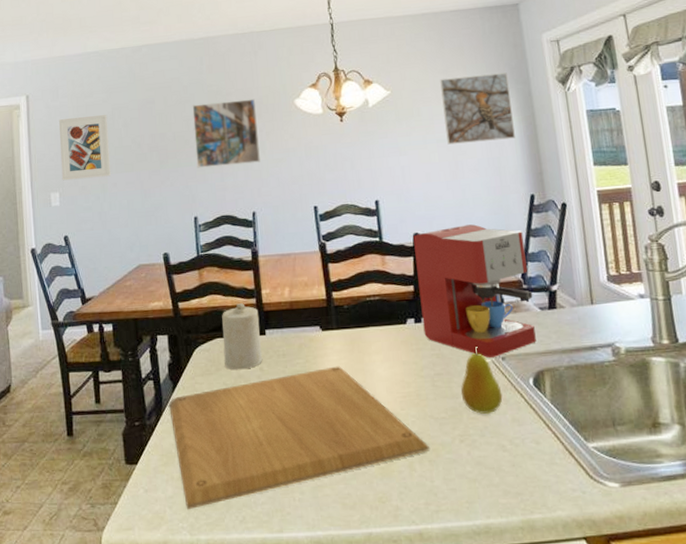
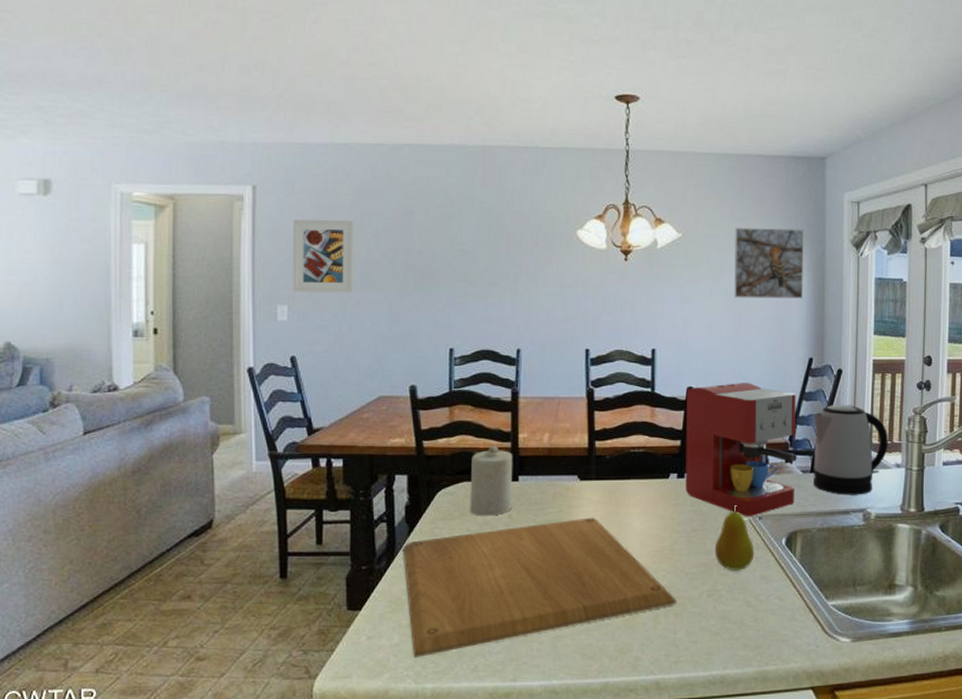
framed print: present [192,98,260,168] -> none [458,222,532,295]
kettle: none [543,237,628,331] -> present [812,404,889,495]

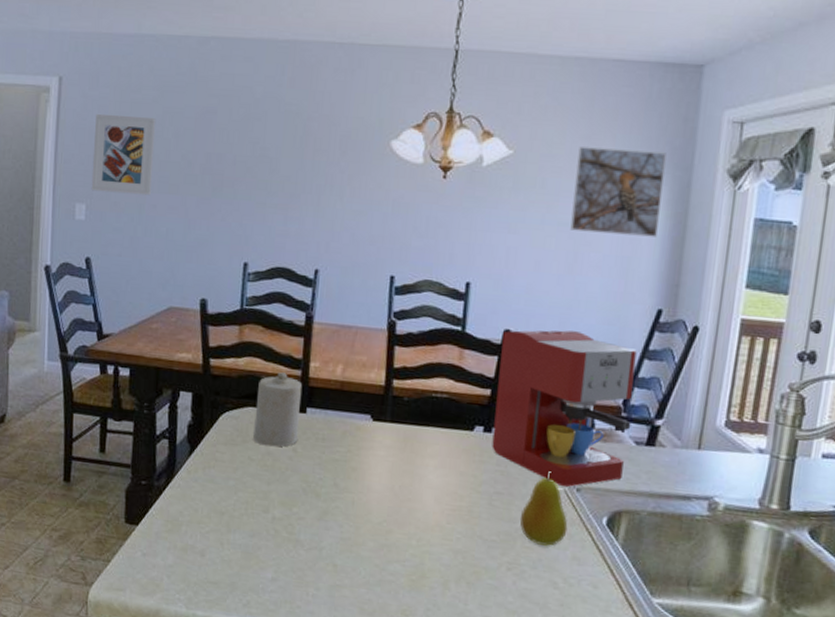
chopping board: present [403,517,676,659] -> none [182,461,471,583]
kettle: present [812,404,889,495] -> none [647,368,752,480]

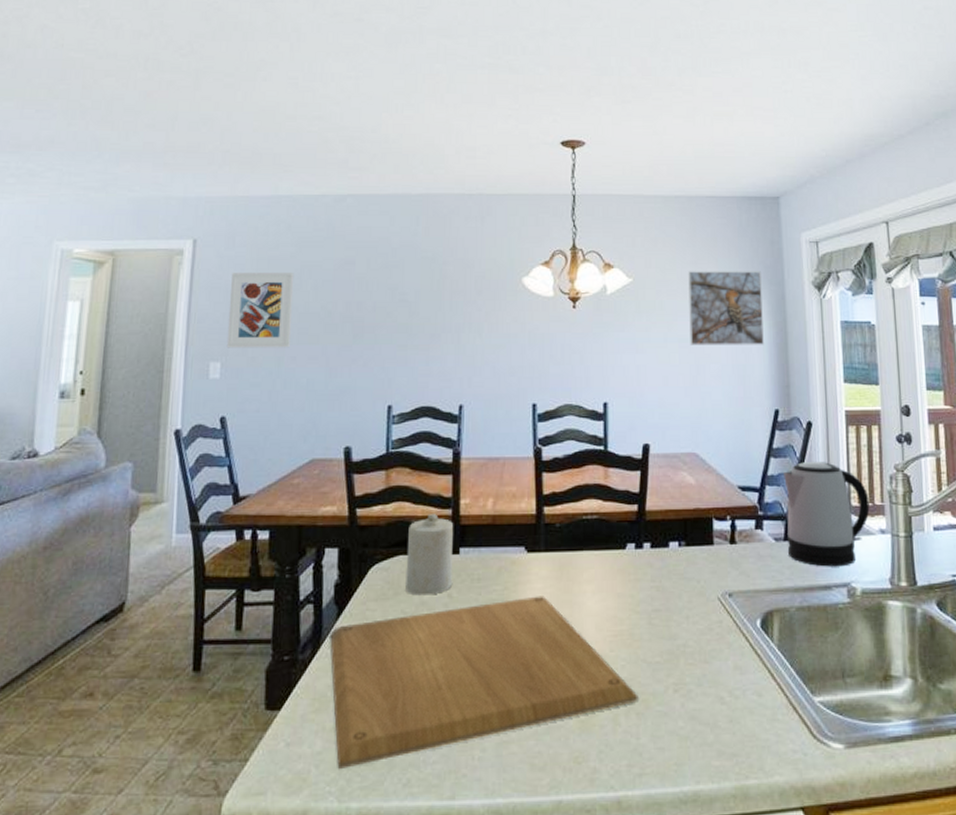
chopping board: none [182,461,471,583] -> present [330,596,638,770]
coffee maker: present [492,330,637,487] -> none [643,438,768,593]
fruit: present [519,470,568,547] -> none [679,579,726,660]
kettle: none [647,368,752,480] -> present [784,461,870,567]

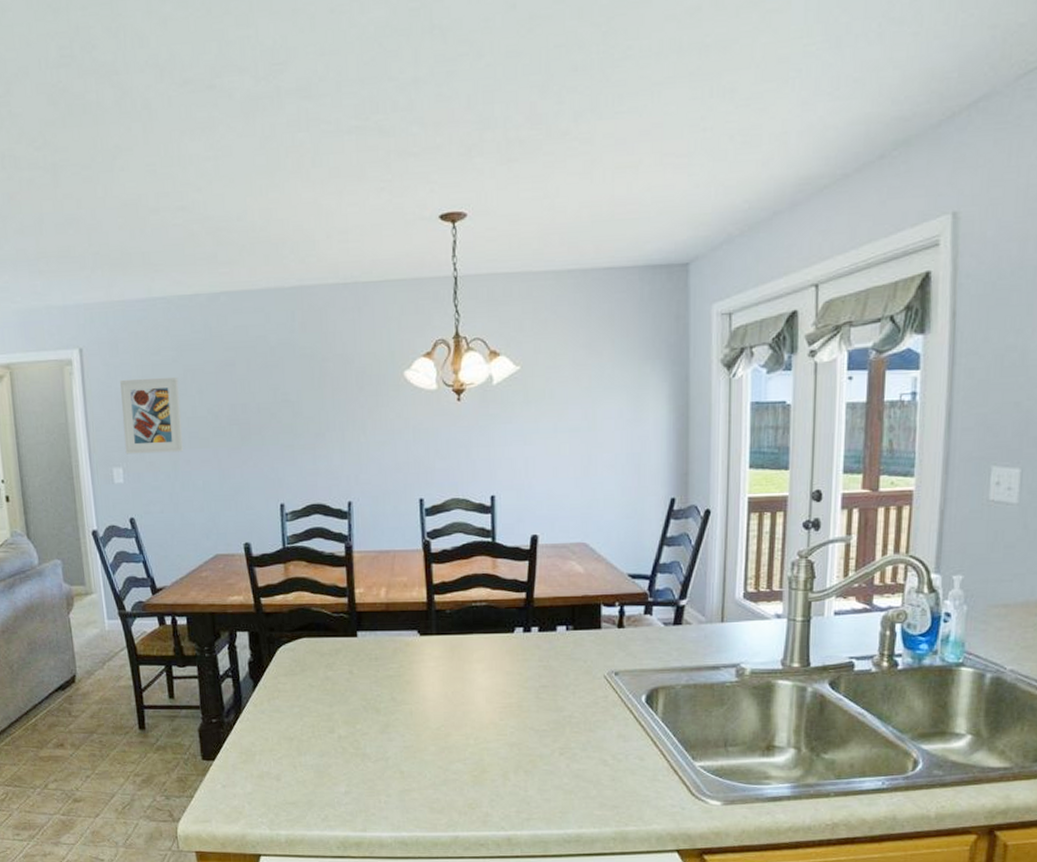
chopping board: present [330,596,638,770] -> none [249,673,526,807]
candle: present [406,514,454,596] -> none [309,602,353,672]
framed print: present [688,271,764,345] -> none [581,351,663,435]
kettle: present [784,461,870,567] -> none [676,548,767,649]

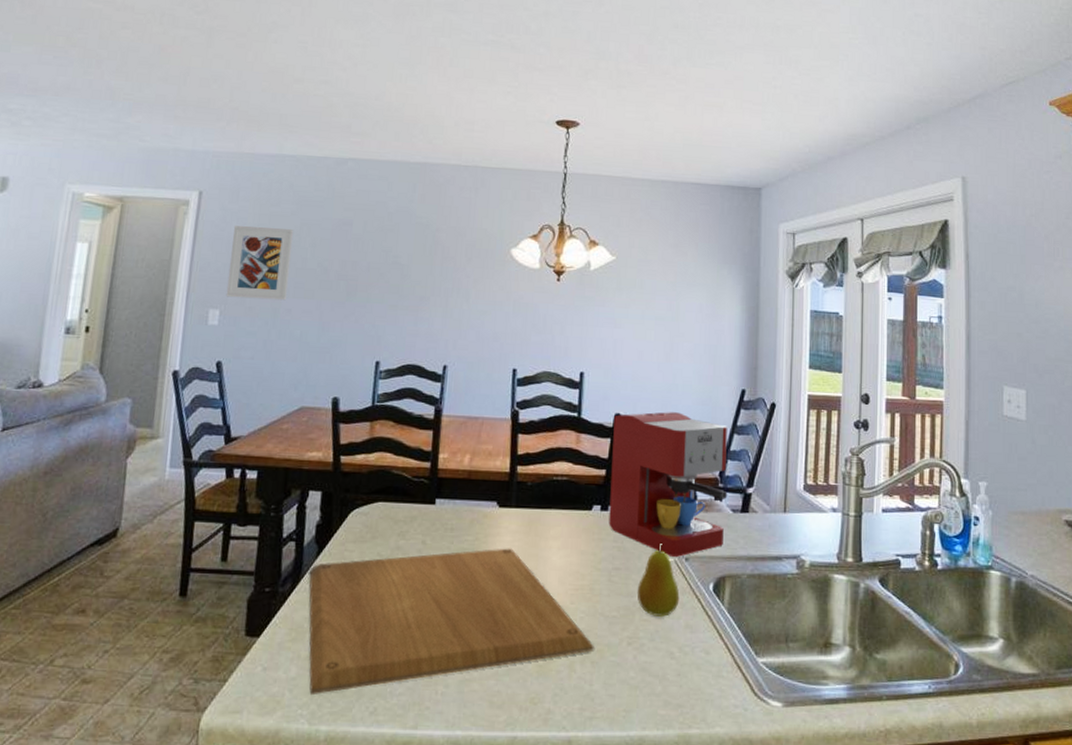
chopping board: none [249,673,526,807] -> present [309,548,594,696]
coffee maker: none [531,528,658,672] -> present [609,412,728,557]
fruit: none [566,659,611,729] -> present [637,542,680,618]

